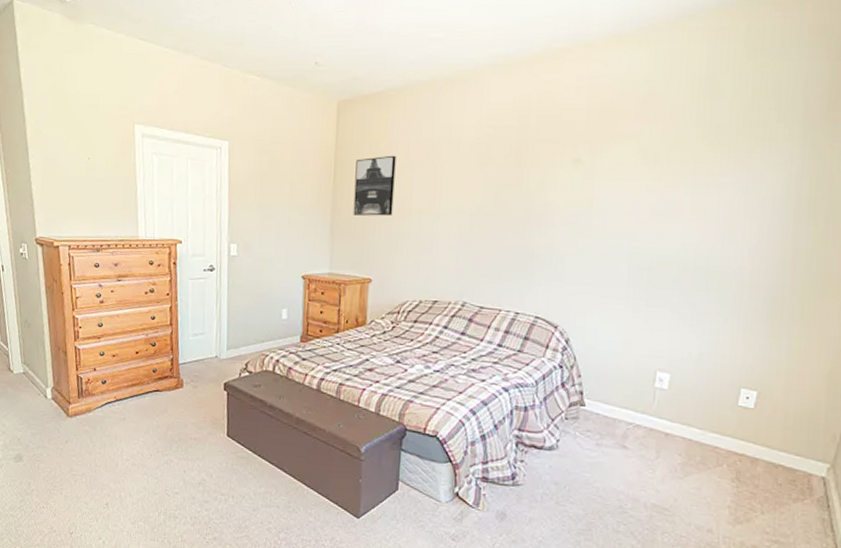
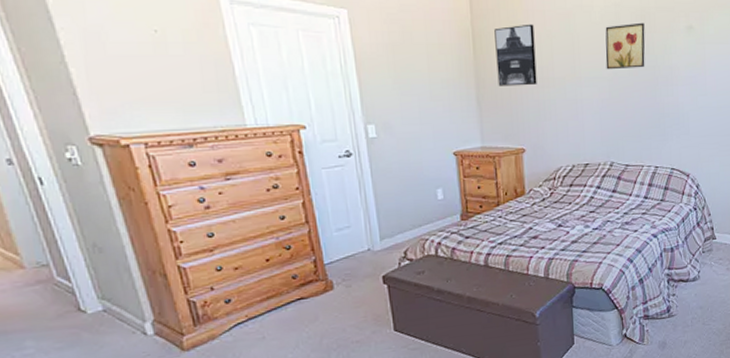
wall art: none [469,155,520,204] -> present [605,22,645,70]

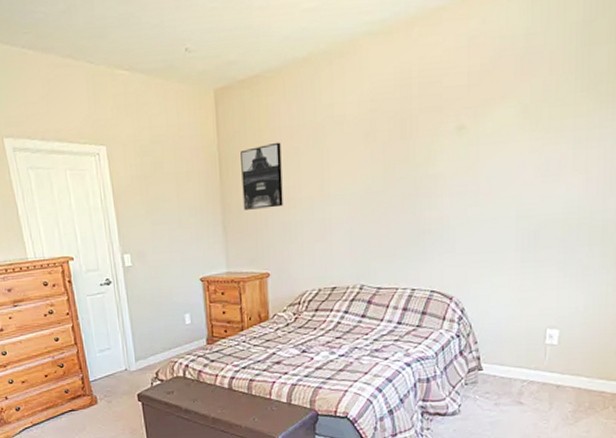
wall art: present [605,22,645,70] -> none [358,127,405,185]

